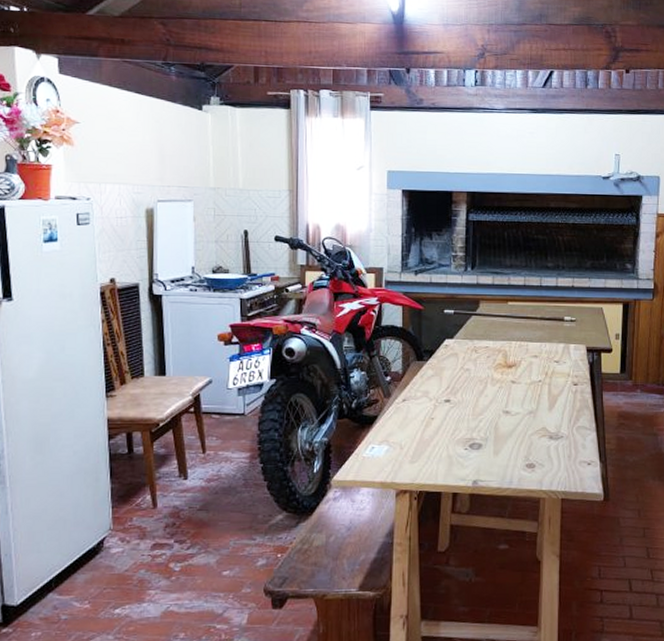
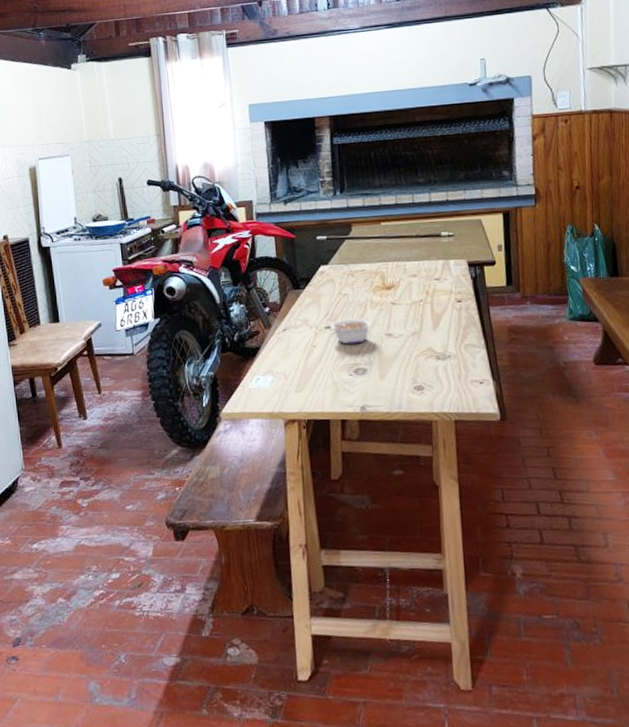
legume: none [451,395,491,419] -> present [331,319,372,344]

